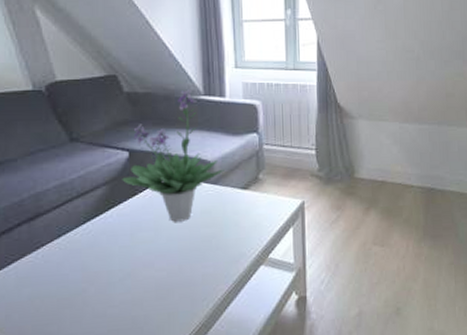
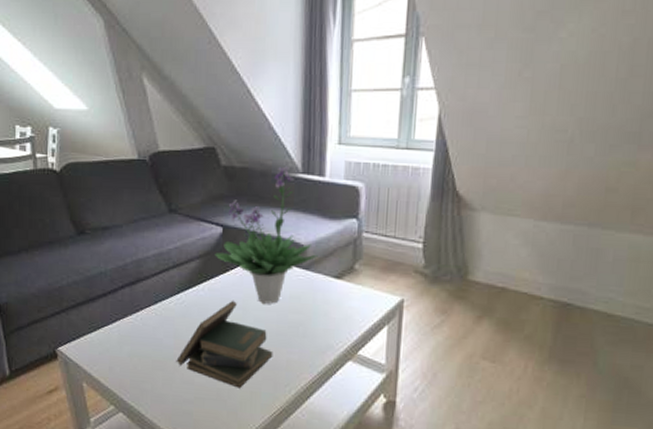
book: none [85,222,189,312] -> present [176,300,273,388]

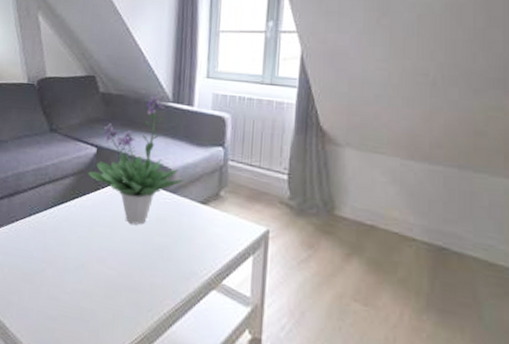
book: present [176,300,273,388] -> none [43,218,138,309]

